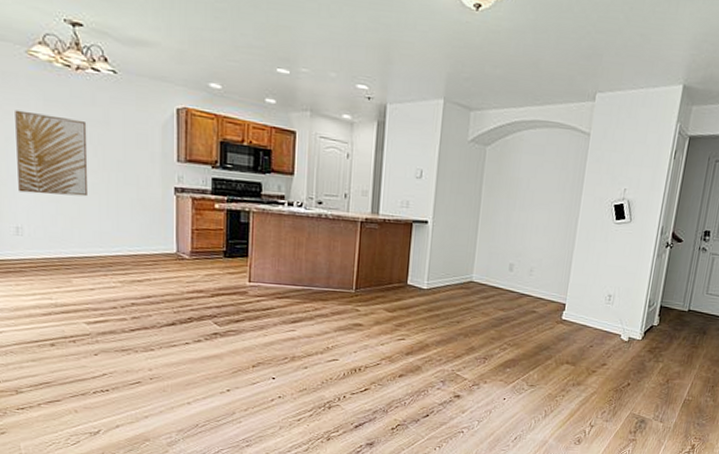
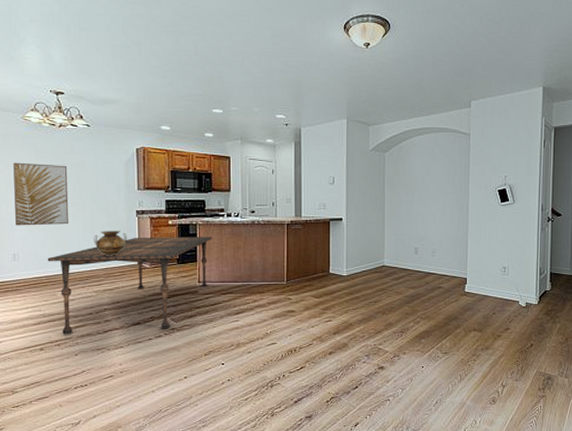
dining table: none [60,221,268,333] -> present [47,237,212,335]
ceramic pot: none [119,208,162,241] -> present [93,231,127,256]

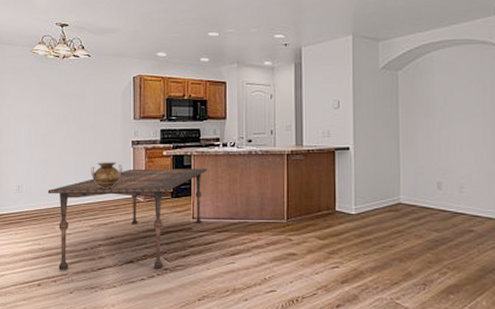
wall art: present [13,162,69,226] -> none [21,94,69,158]

